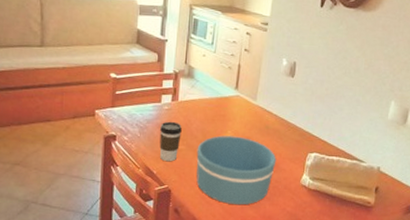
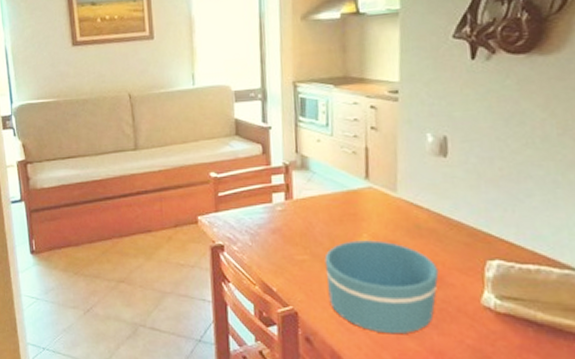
coffee cup: present [159,121,182,162] -> none [274,225,303,276]

